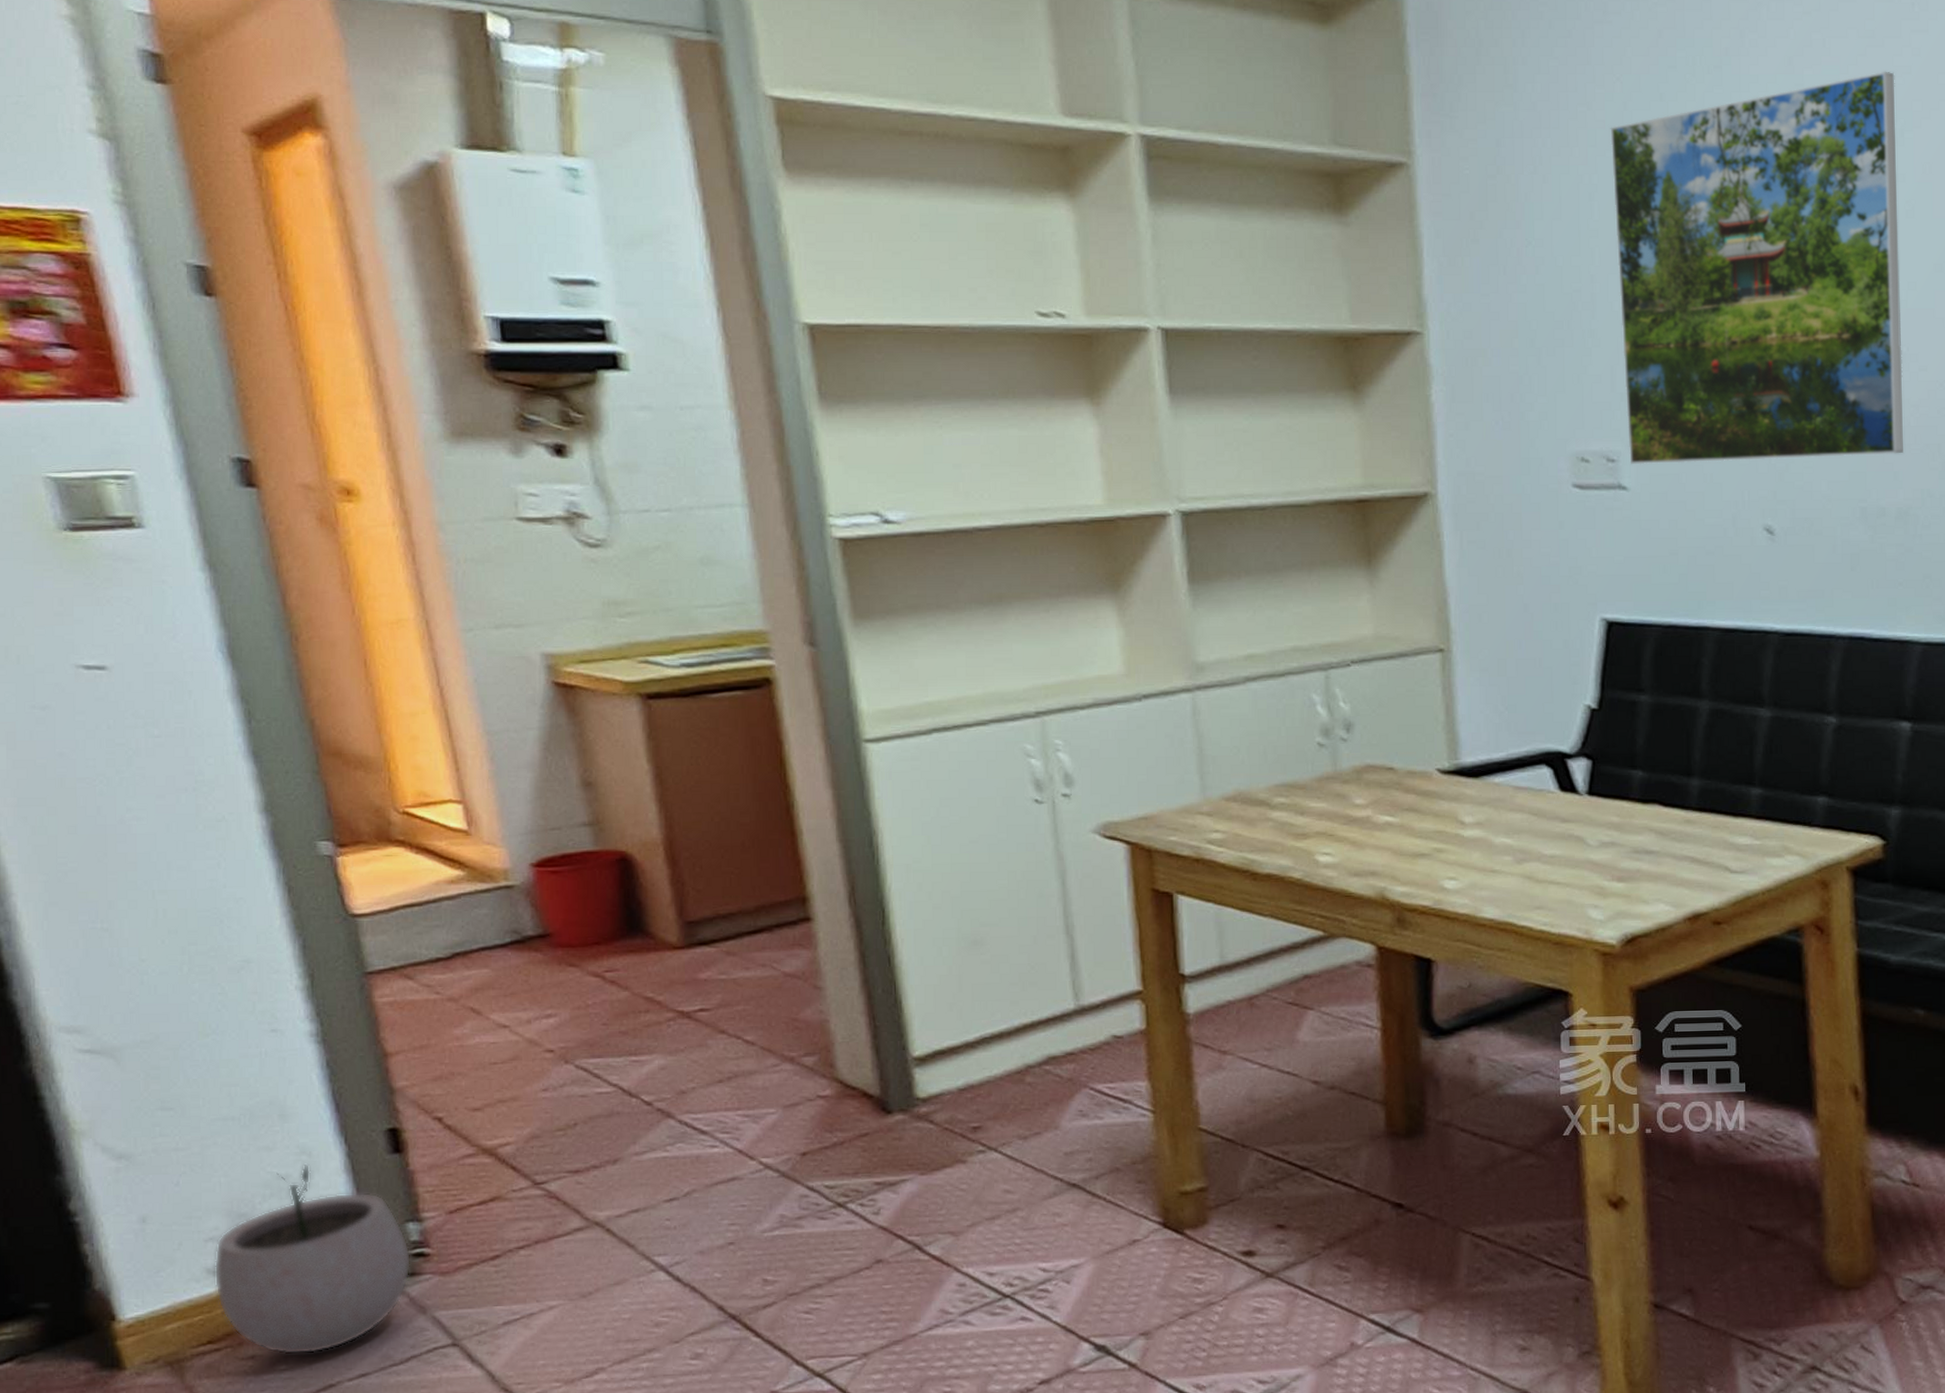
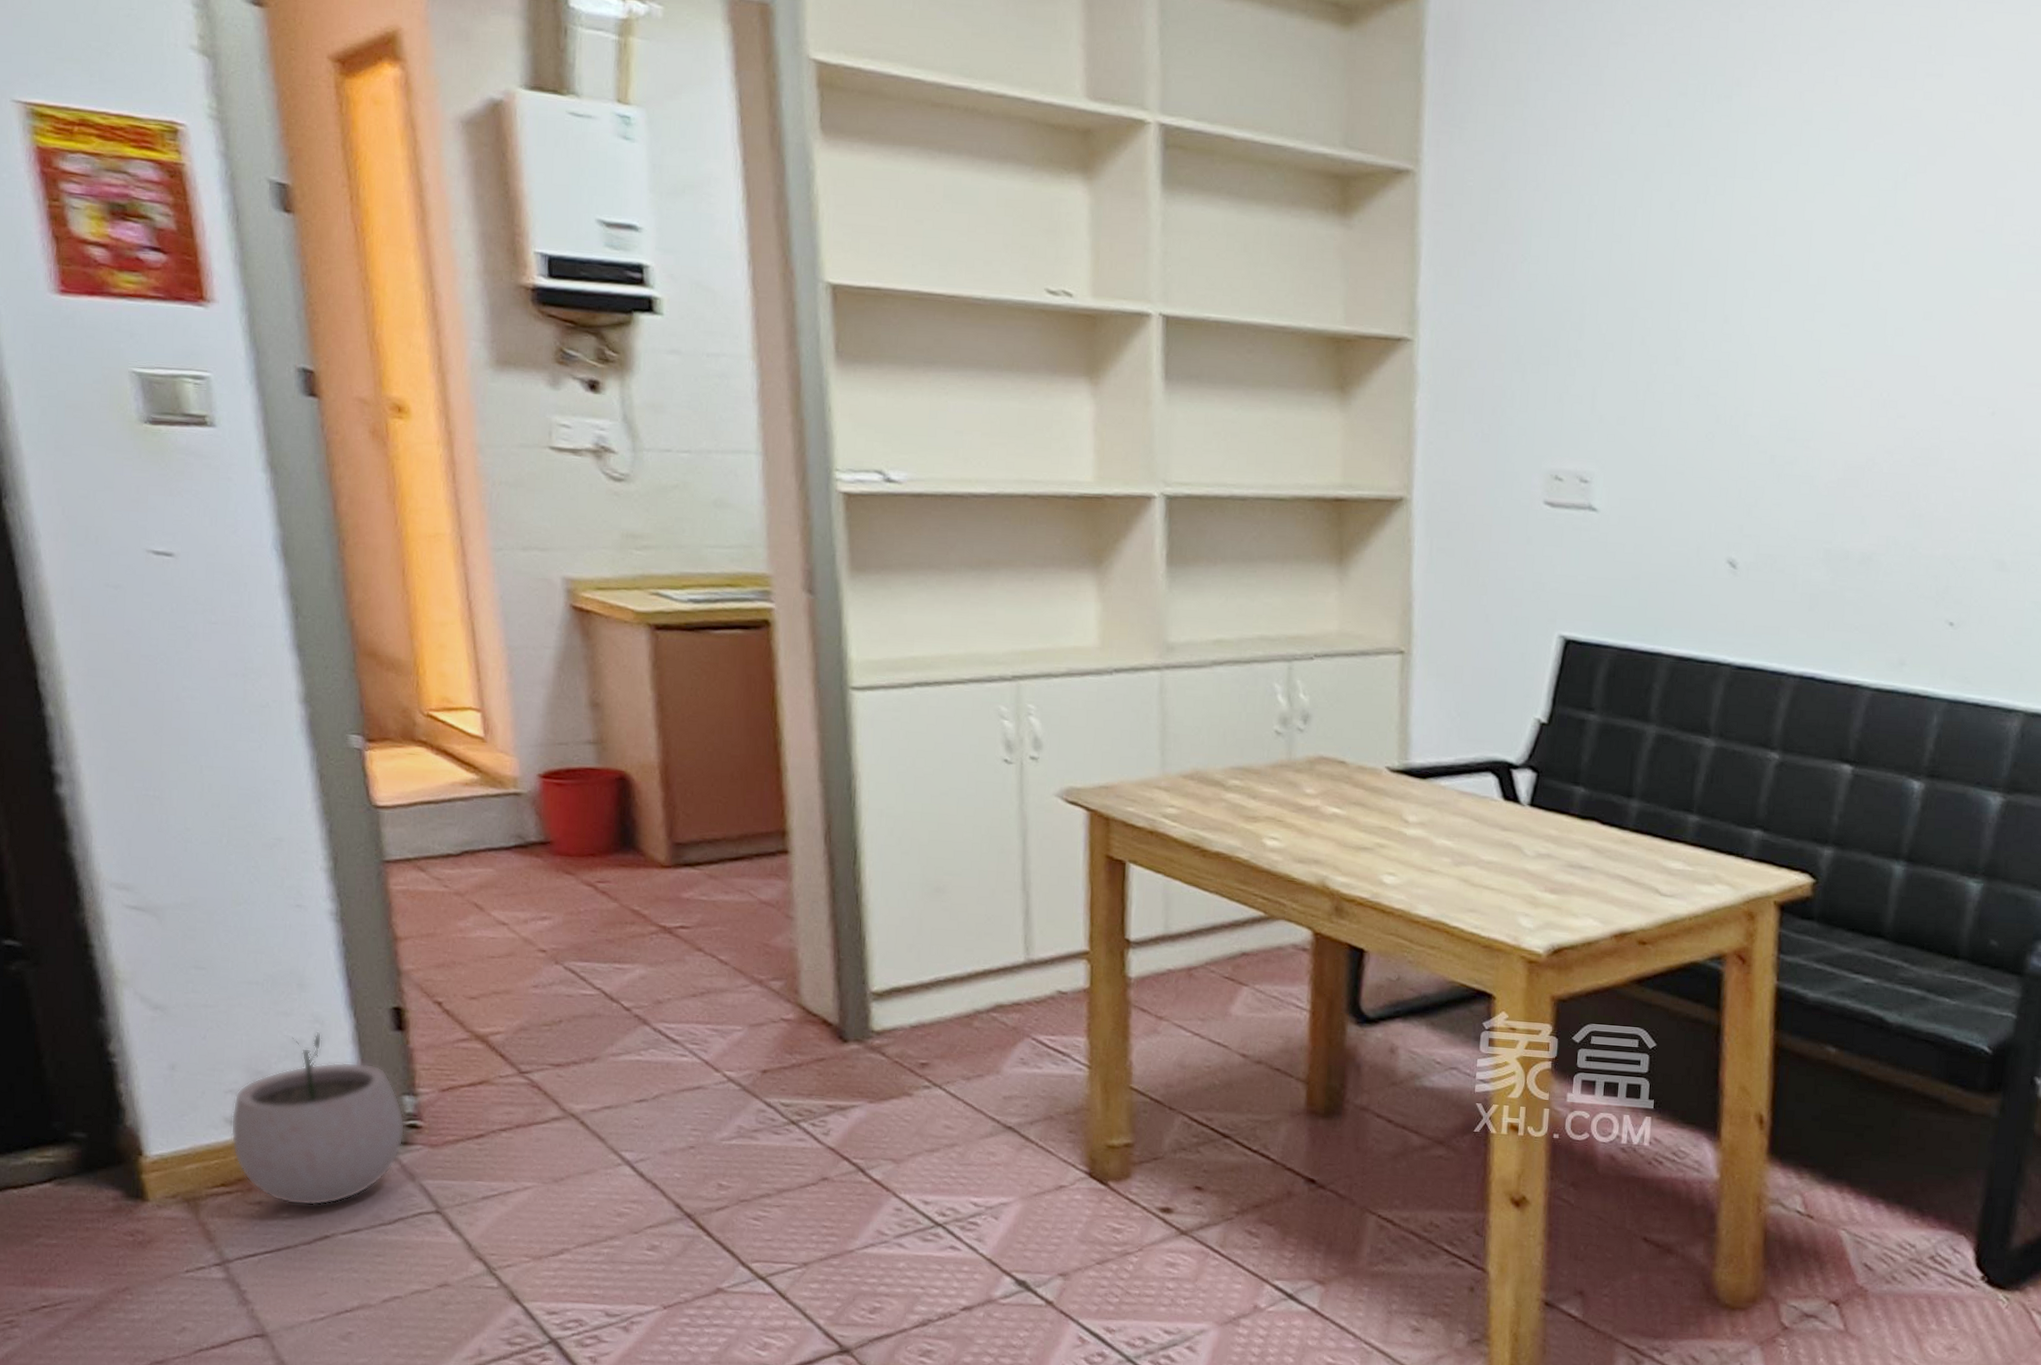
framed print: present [1610,71,1903,465] -> none [1602,113,1904,499]

